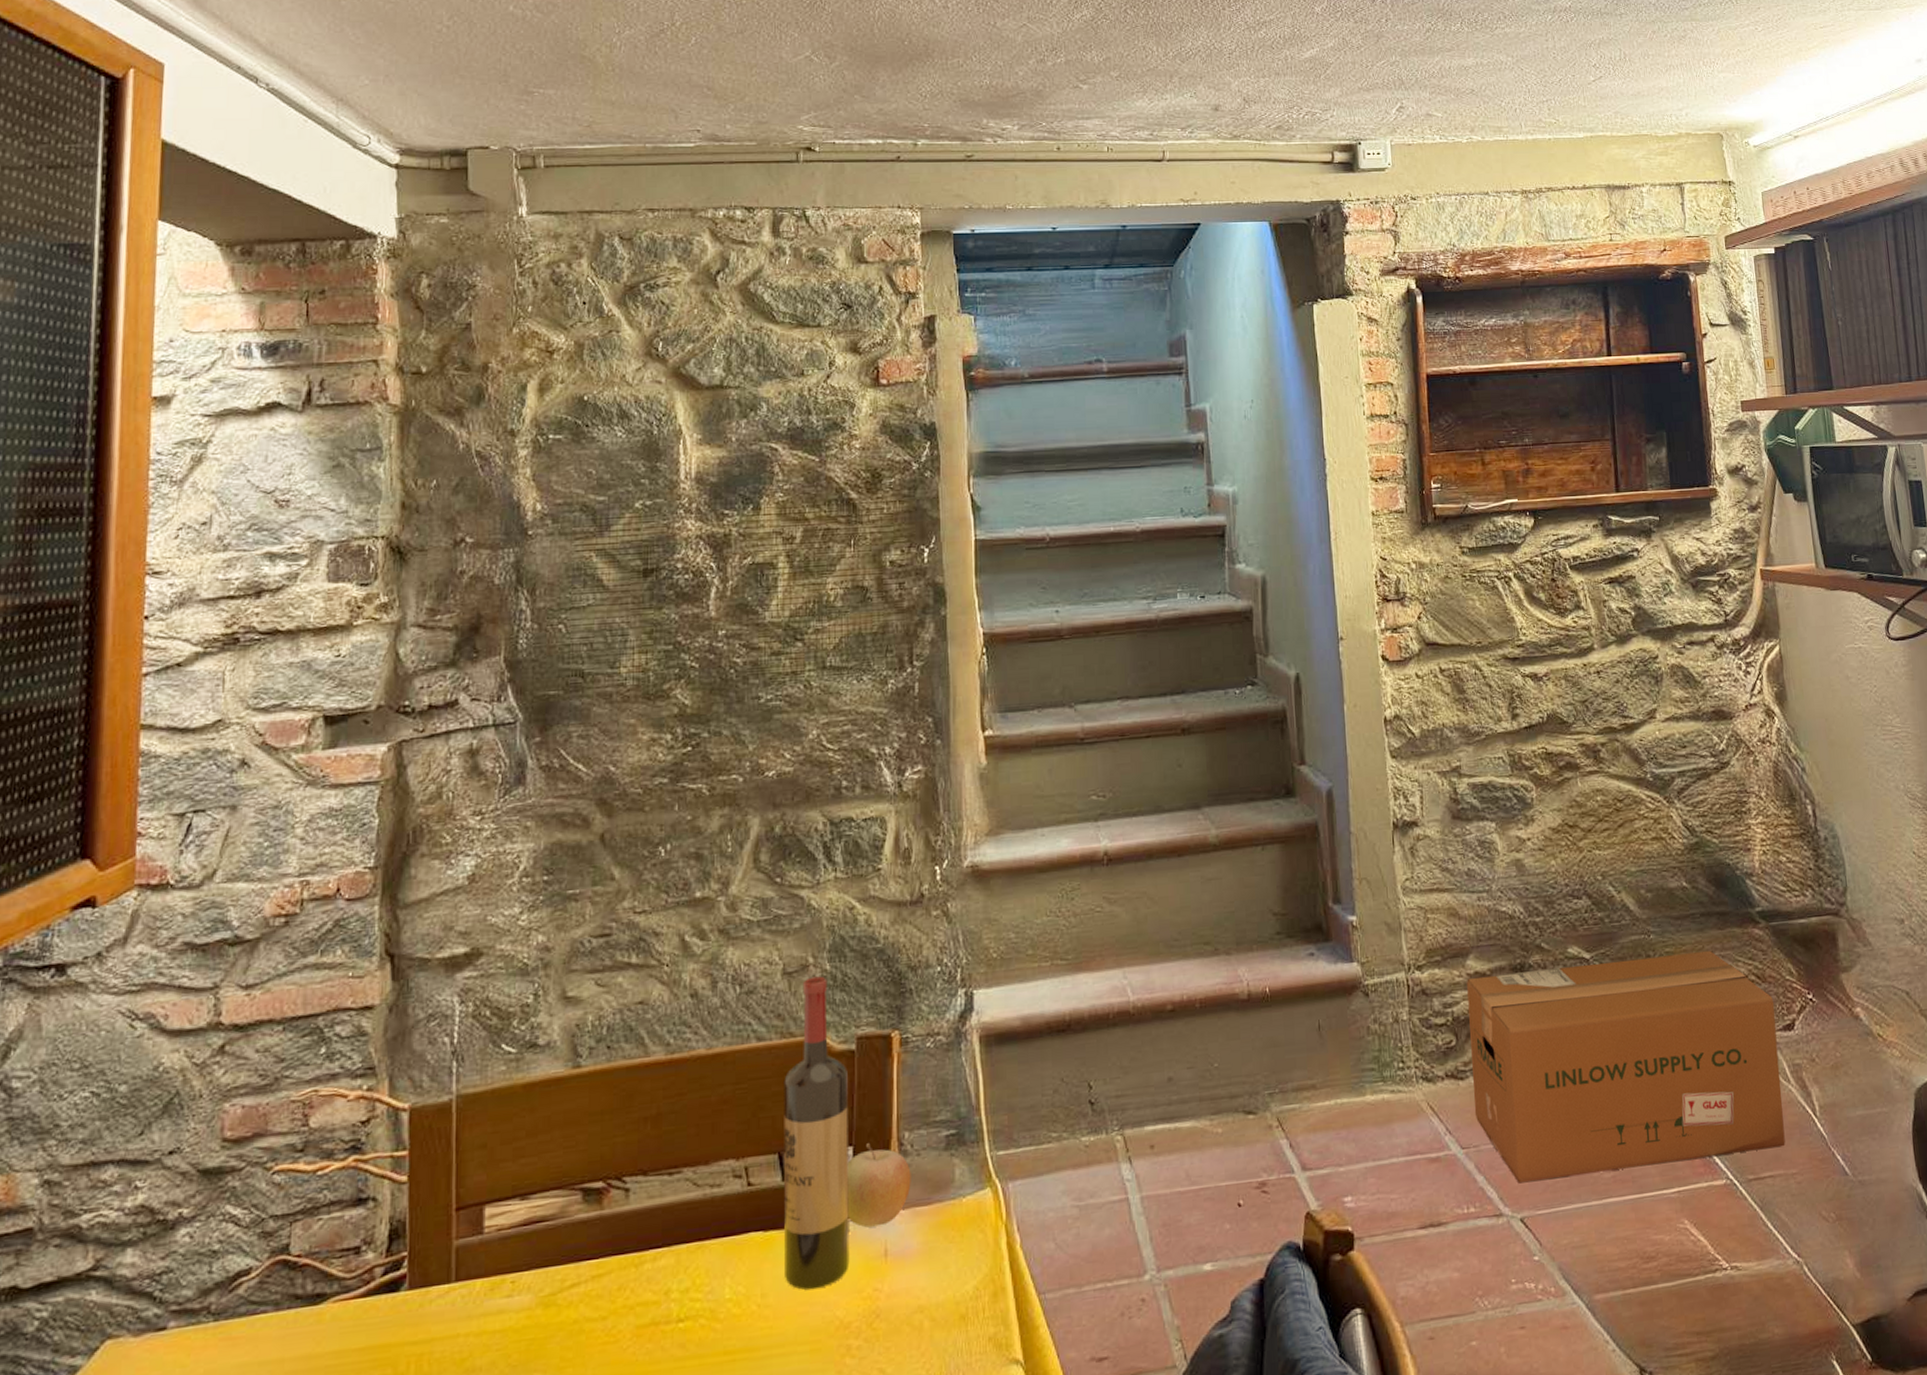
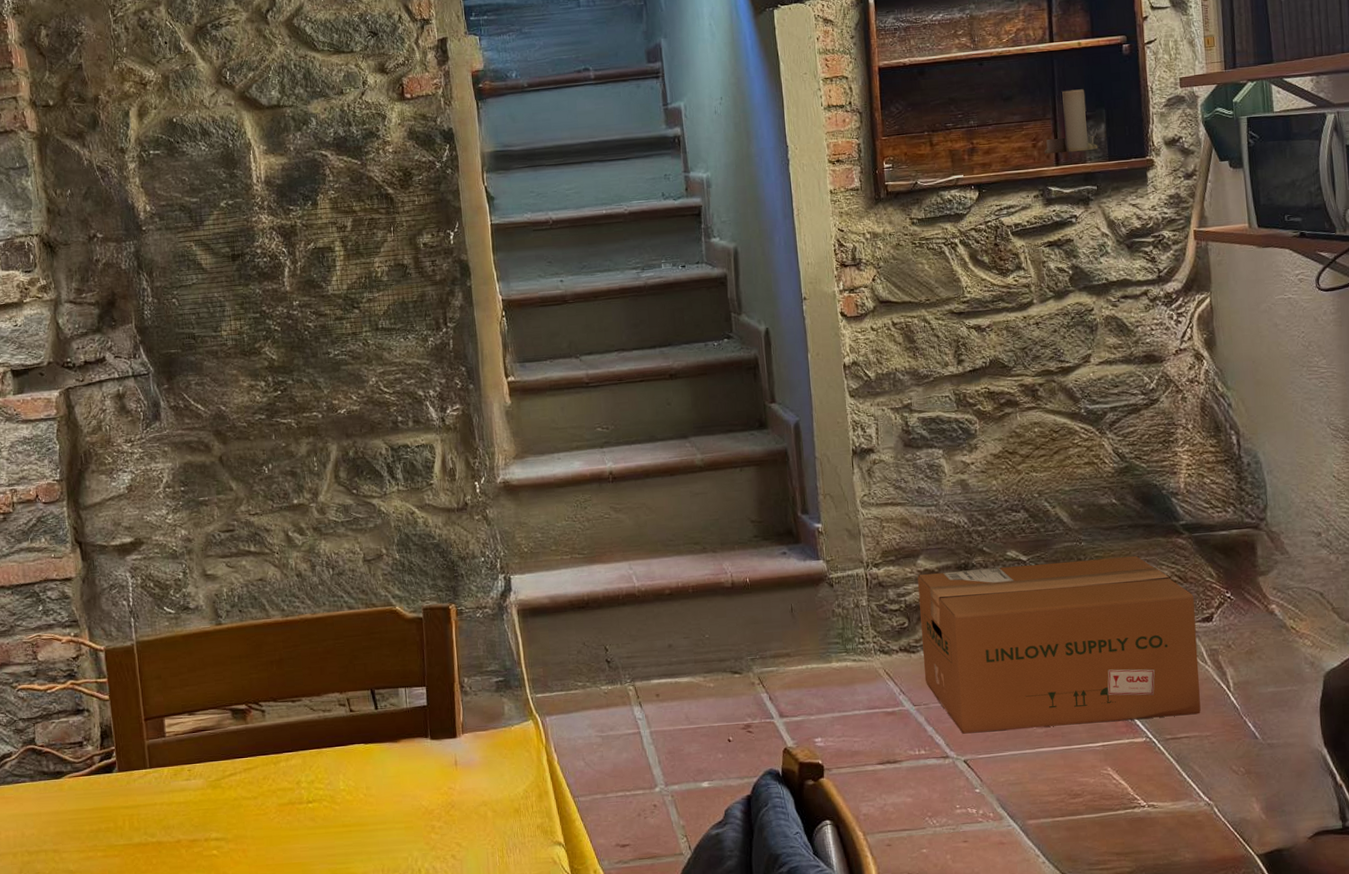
wine bottle: present [784,976,850,1290] -> none [370,563,430,786]
fruit: present [847,1143,911,1228] -> none [422,685,472,745]
candle: none [1603,408,1660,479] -> present [1044,89,1099,155]

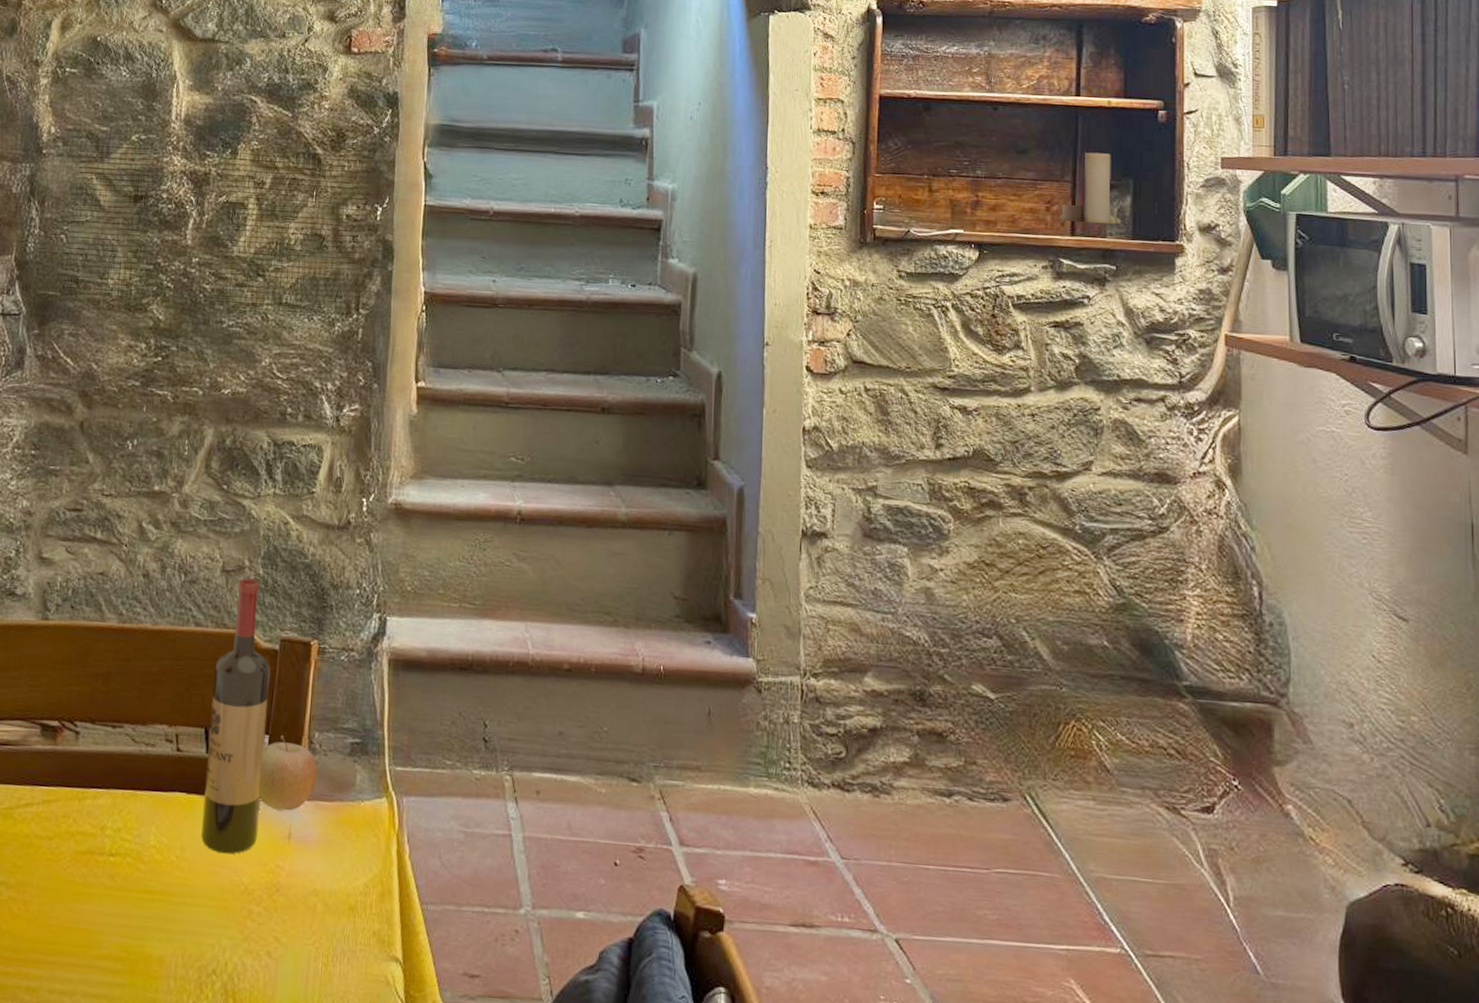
wine bottle: none [370,563,430,786] -> present [201,578,270,854]
fruit: none [422,685,472,745] -> present [259,735,318,811]
box: present [917,556,1201,734] -> none [858,695,1194,930]

